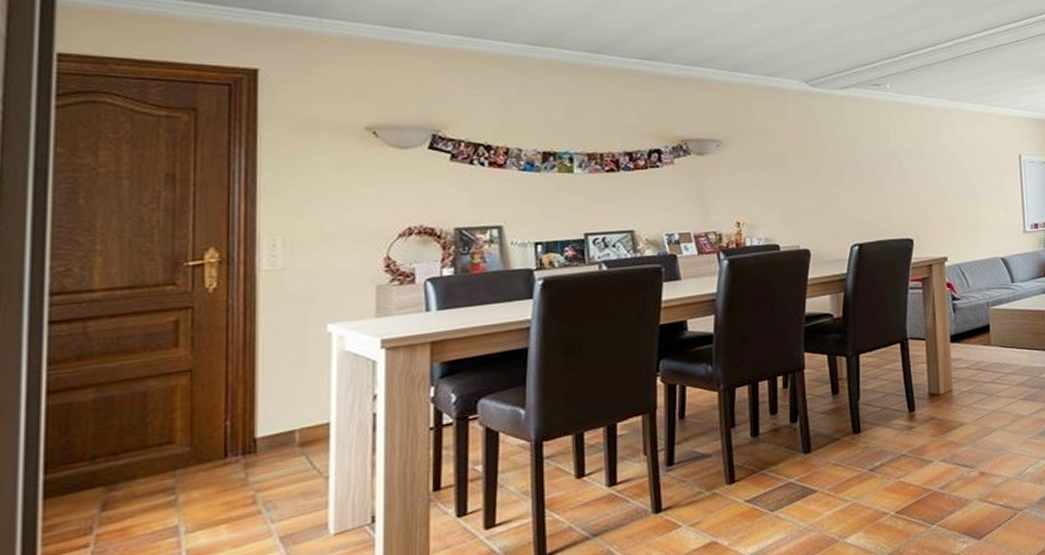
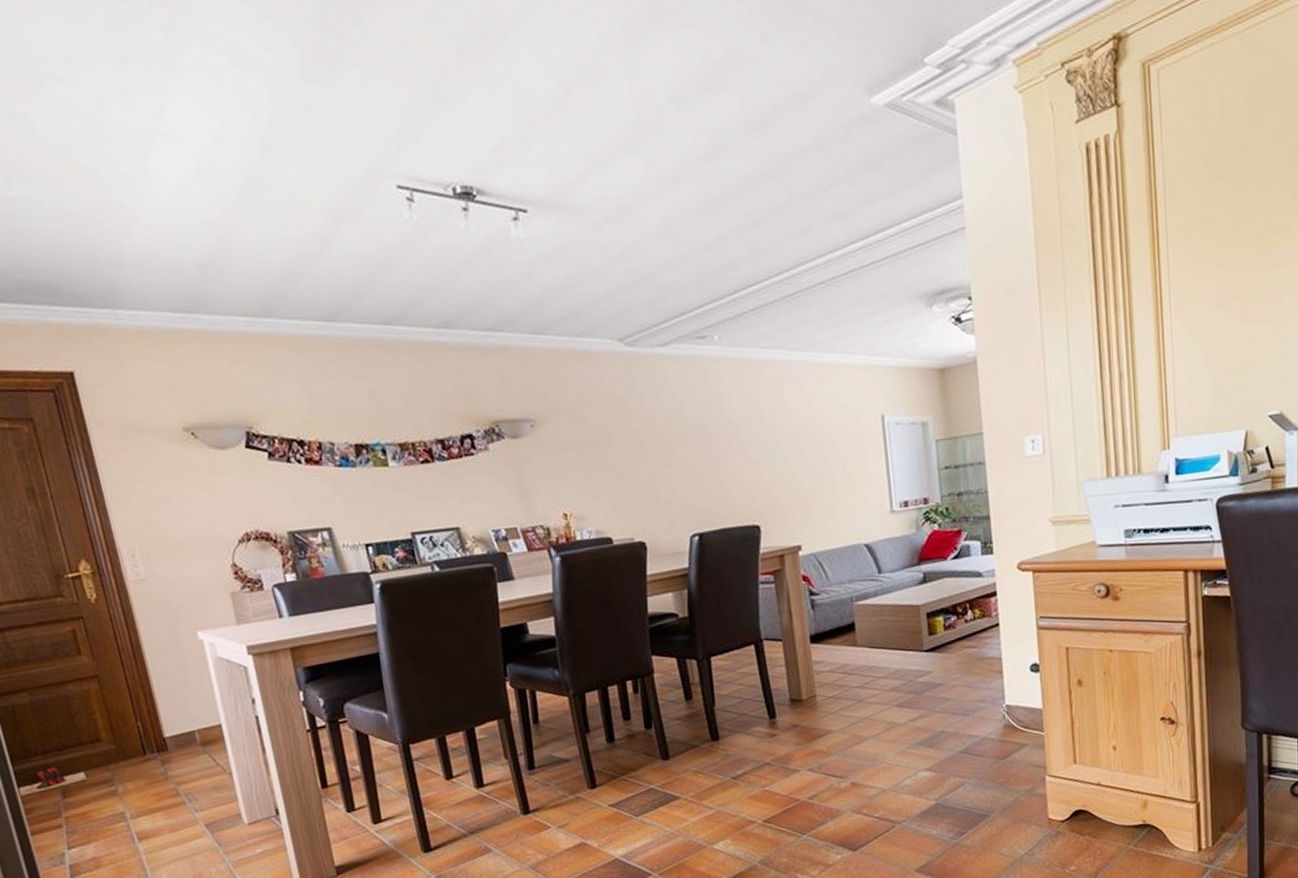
slippers: none [43,475,142,511] -> present [19,767,88,796]

